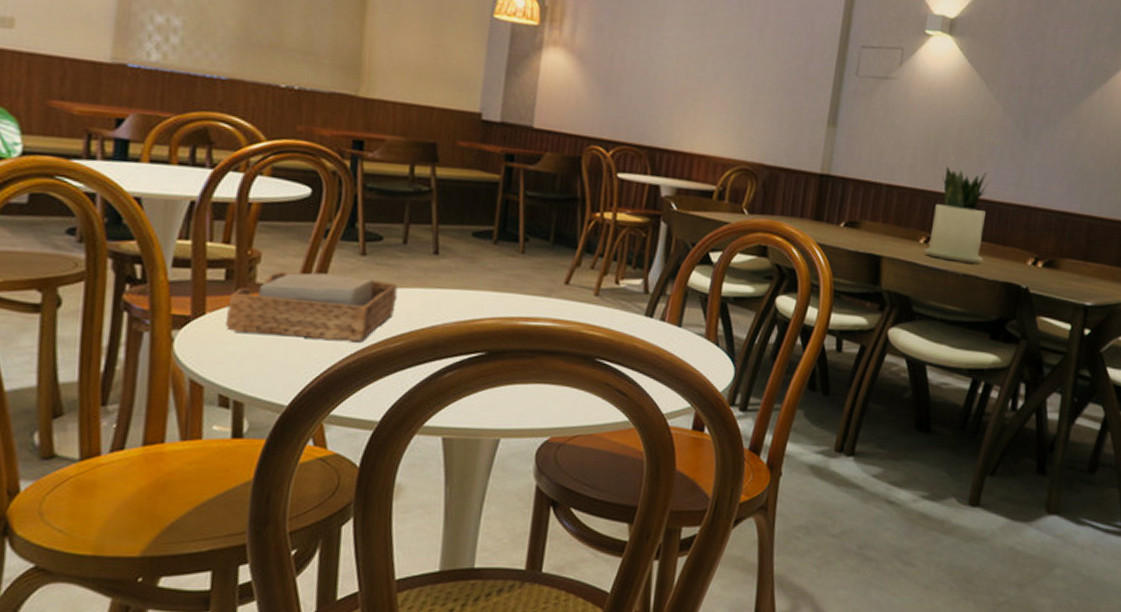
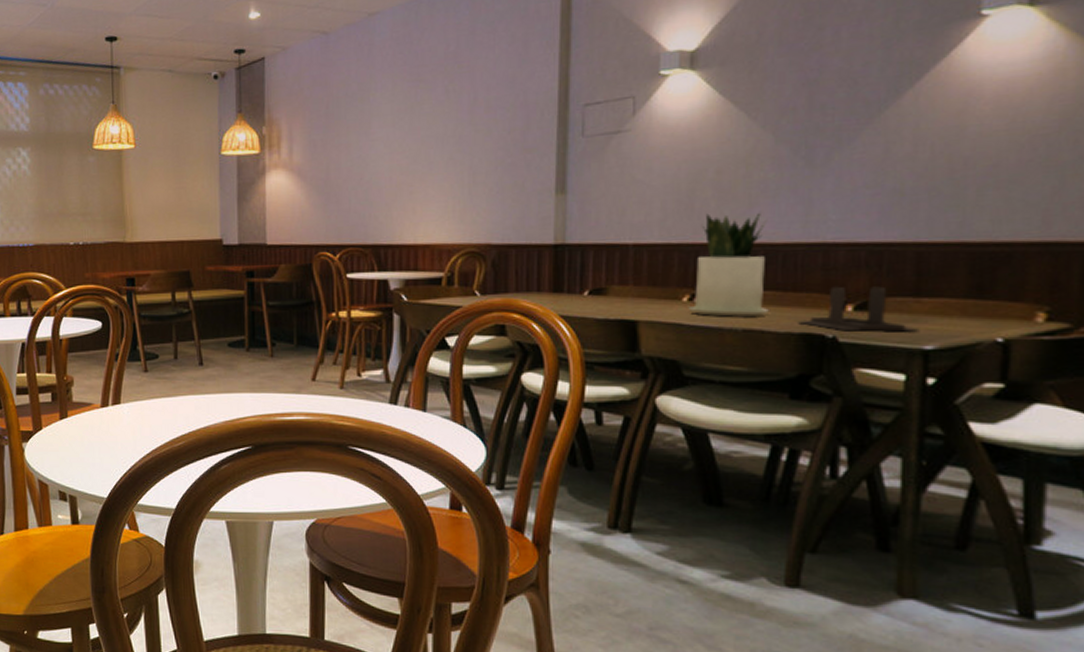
napkin holder: present [225,271,398,343] -> none [56,389,176,444]
napkin holder: none [1003,244,1085,291] -> present [798,286,920,333]

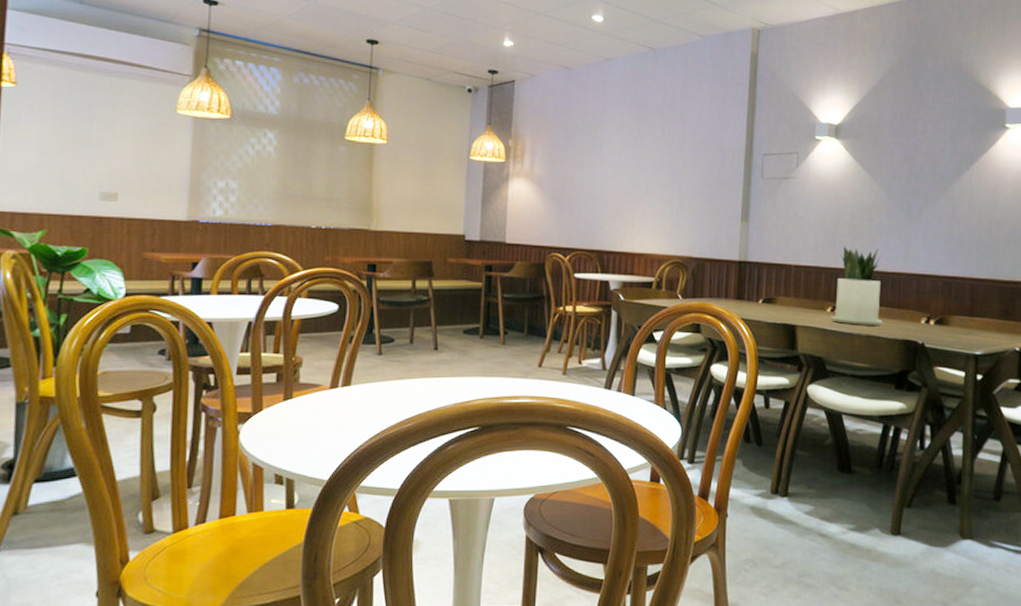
napkin holder: present [798,286,920,333] -> none [901,306,973,342]

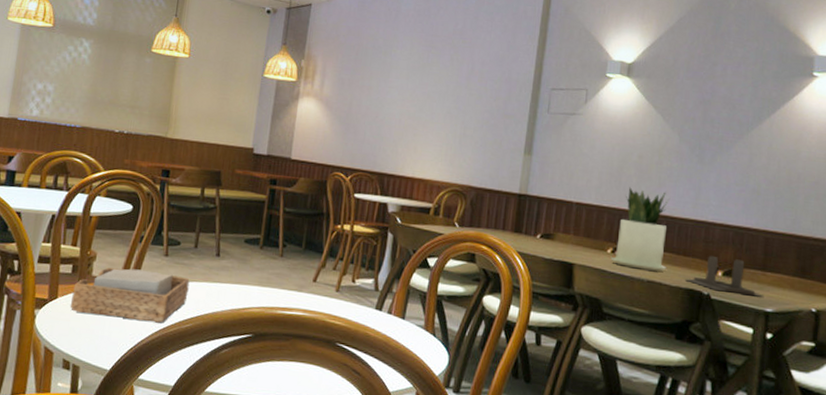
napkin holder: none [277,371,408,425] -> present [70,267,190,323]
napkin holder: none [901,306,973,342] -> present [685,255,764,298]

